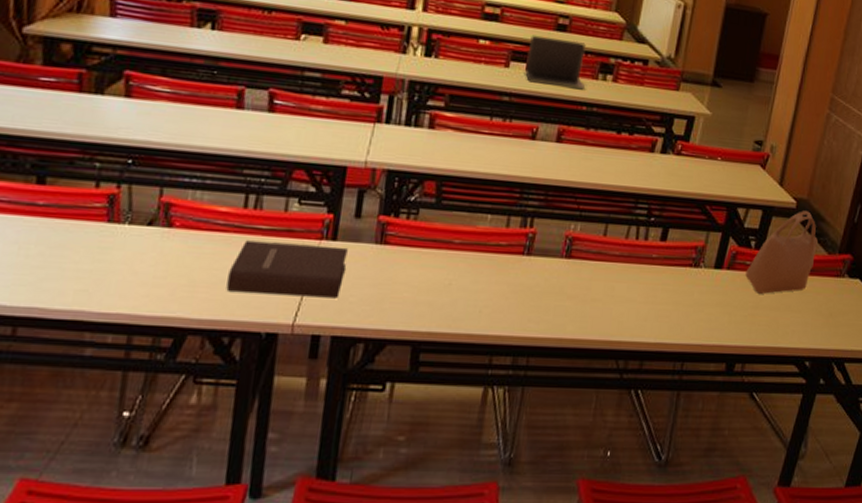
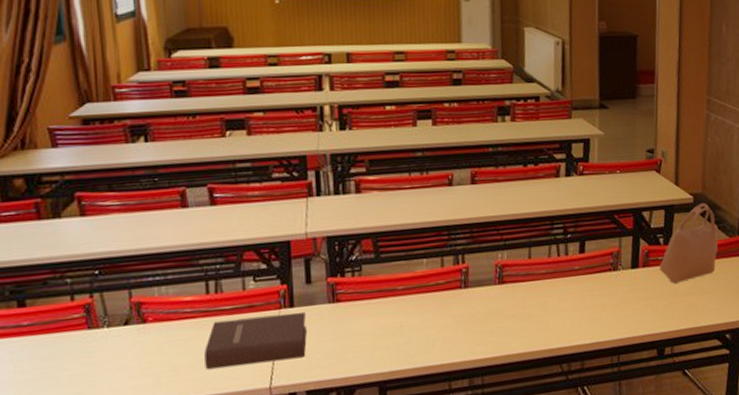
laptop computer: present [525,35,586,90] -> none [431,91,487,136]

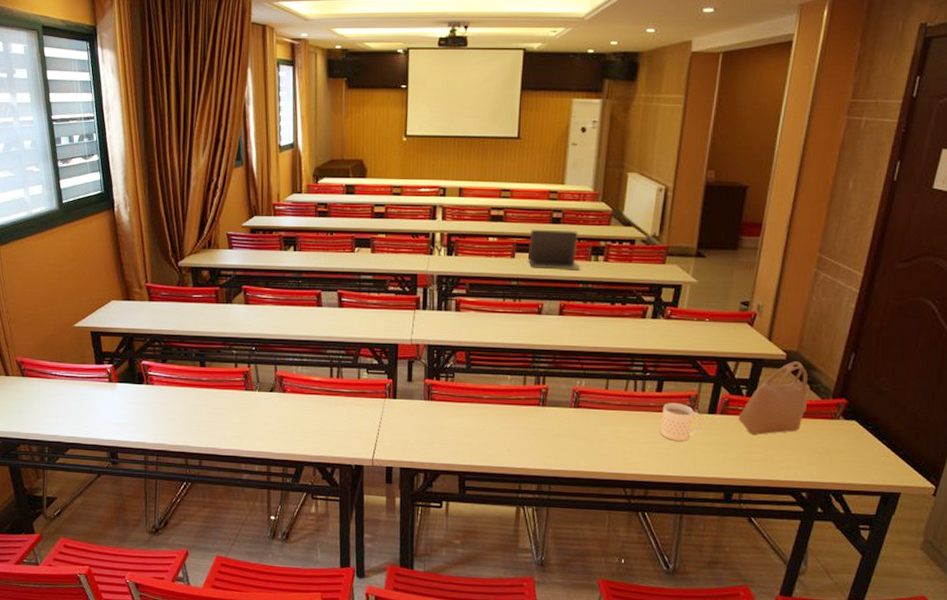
book: present [204,311,307,369] -> none [325,400,405,441]
laptop computer: none [431,91,487,136] -> present [528,229,579,271]
mug: none [587,262,628,303] -> present [660,403,703,441]

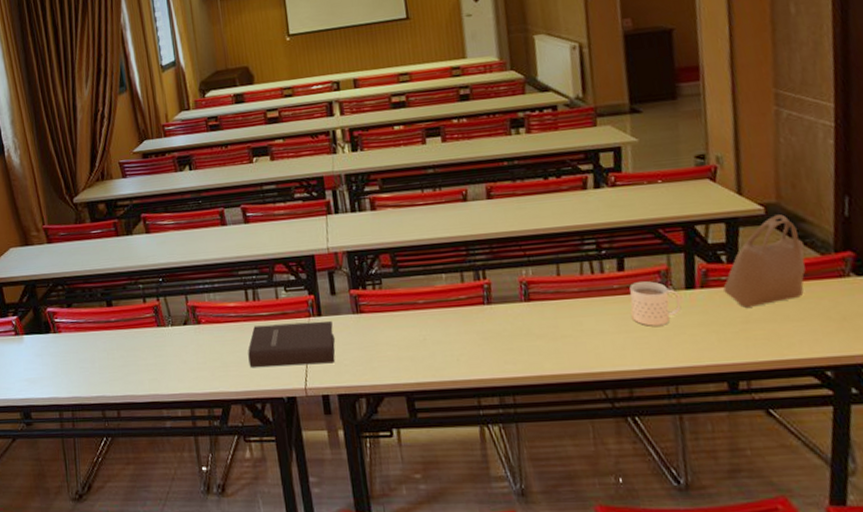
book: none [325,400,405,441] -> present [248,320,335,367]
laptop computer: present [528,229,579,271] -> none [438,105,500,152]

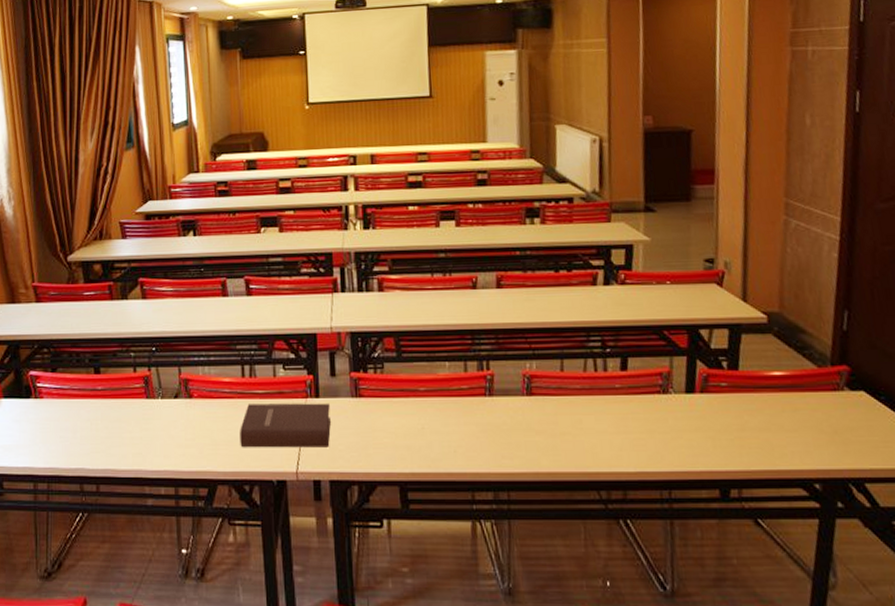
mug: present [629,281,682,326] -> none [630,383,681,428]
handbag: present [723,214,806,308] -> none [722,324,803,415]

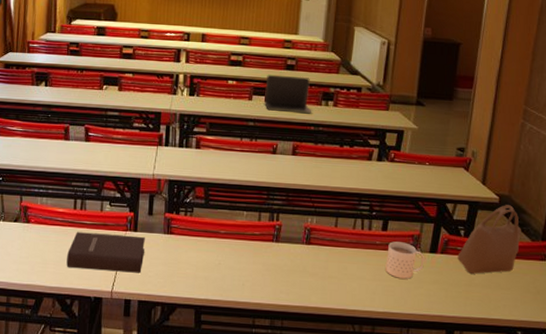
laptop computer: none [454,192,514,237] -> present [264,74,311,114]
mug: none [630,383,681,428] -> present [385,241,425,279]
handbag: none [722,324,803,415] -> present [457,205,521,274]

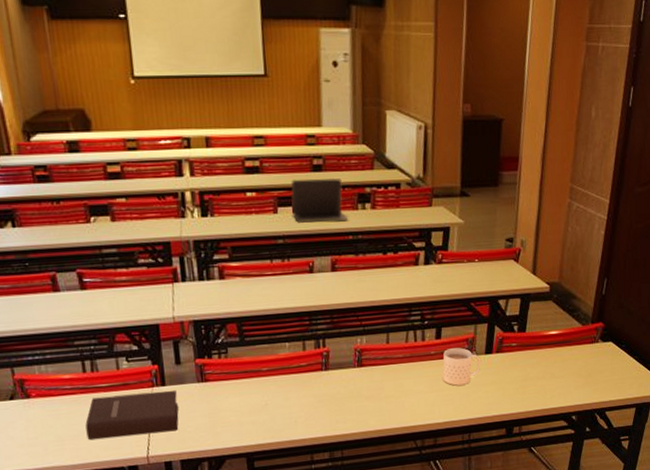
handbag: present [457,205,521,274] -> none [512,292,572,368]

